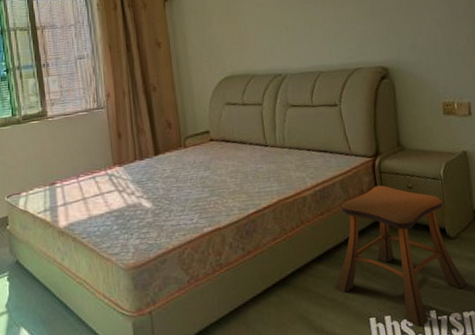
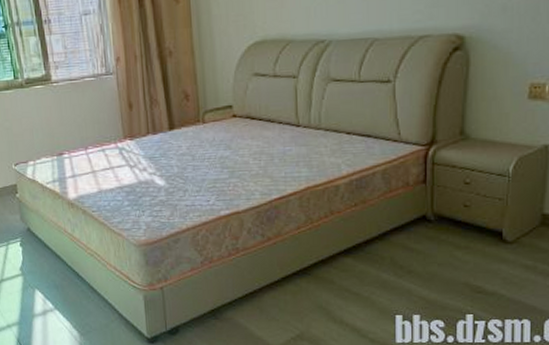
stool: present [334,185,468,327] -> none [360,178,517,329]

